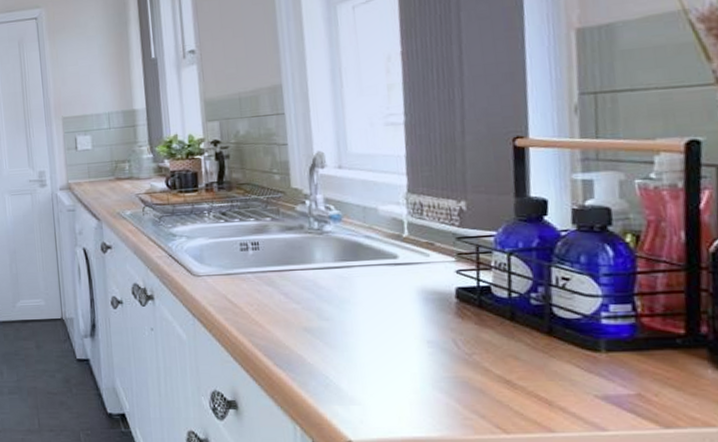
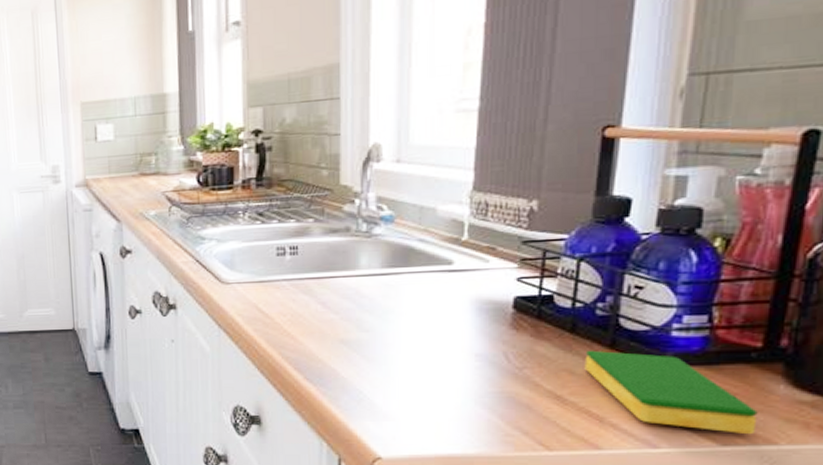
dish sponge: none [527,337,693,418] -> present [584,350,758,435]

